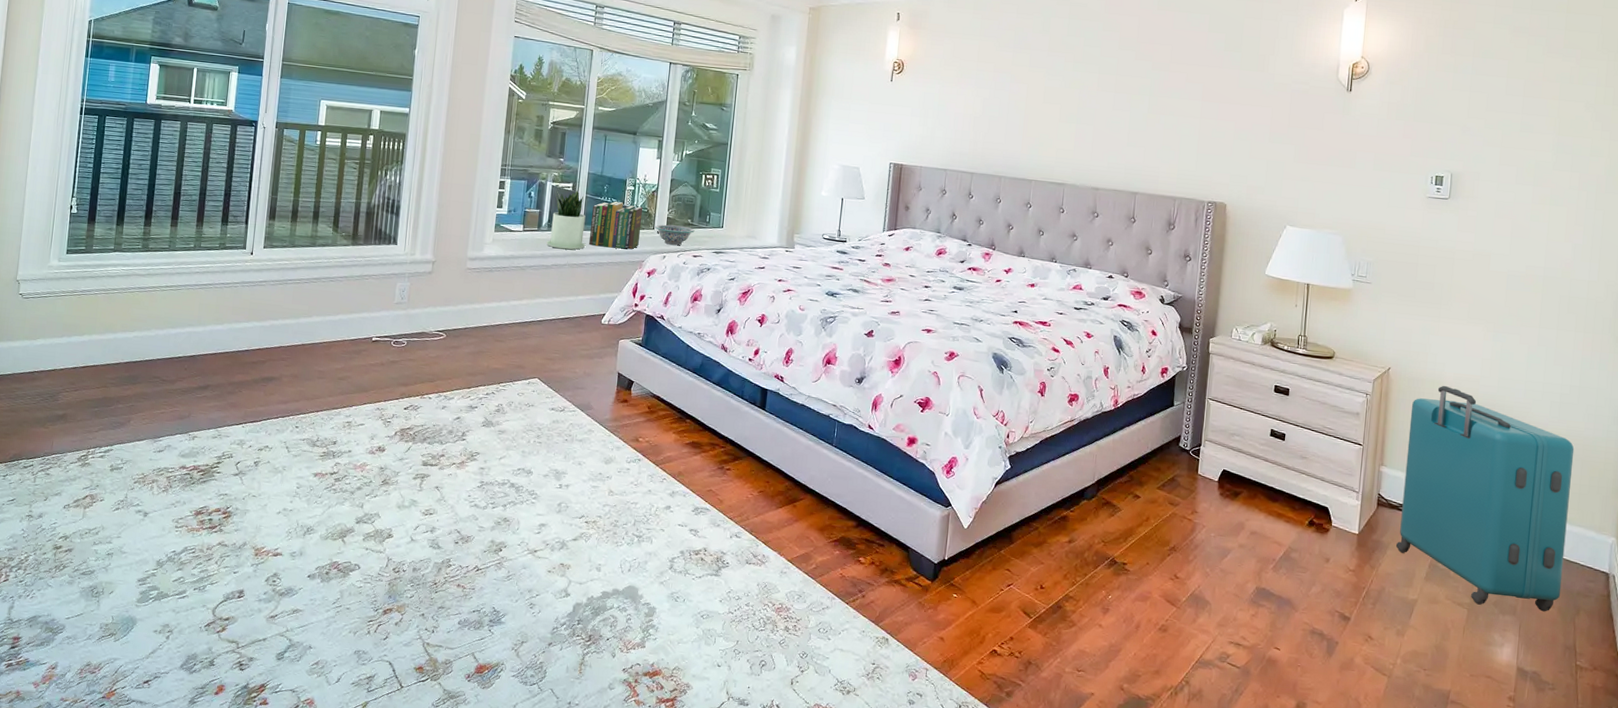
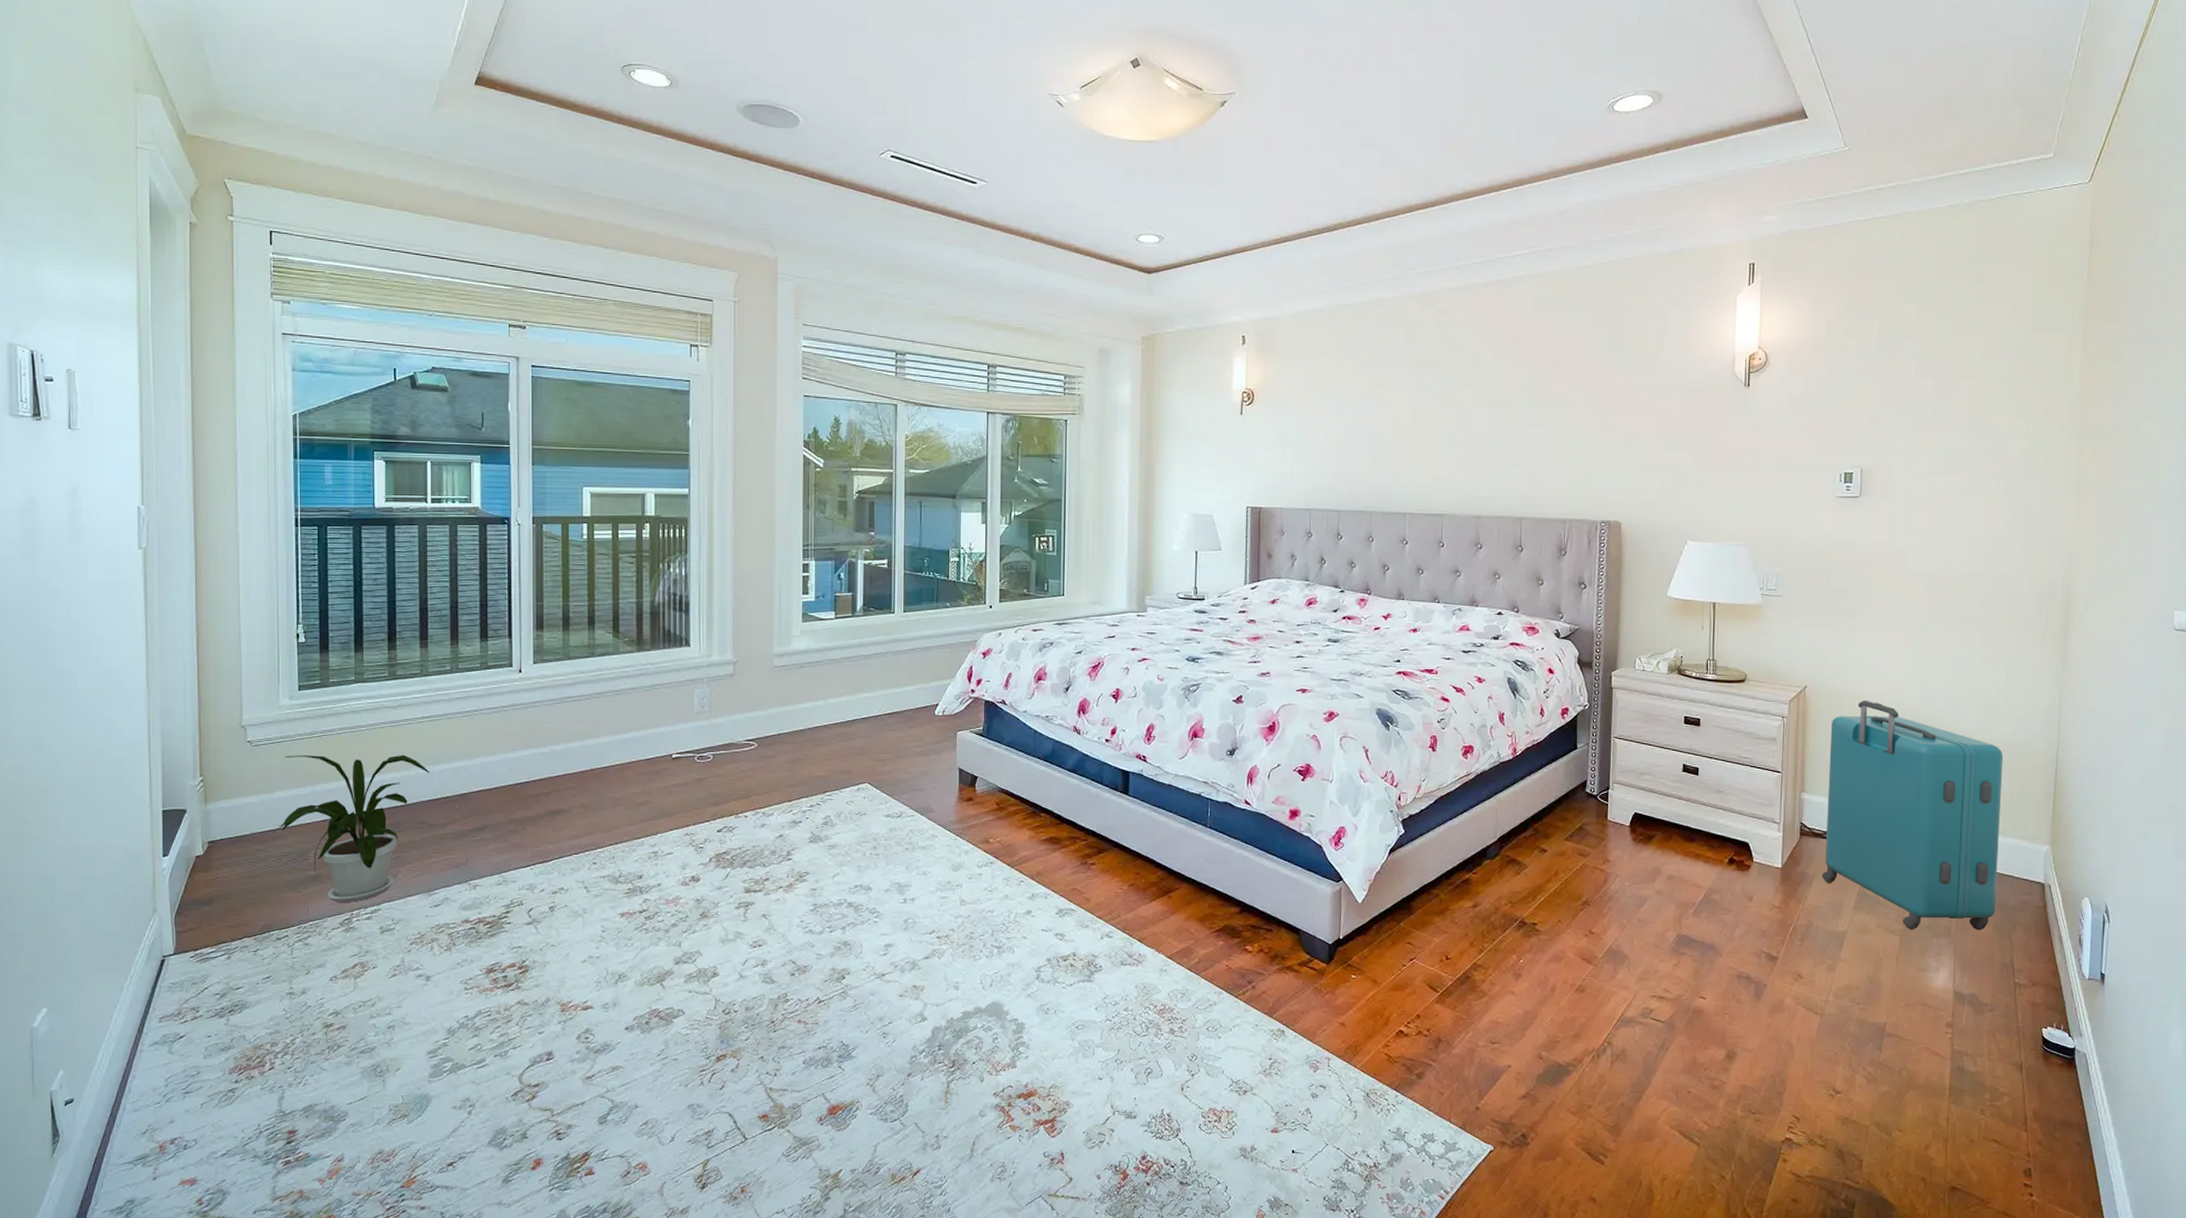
house plant: none [36,309,167,441] -> present [278,754,430,903]
planter: present [546,189,586,250] -> none [864,567,909,635]
books: present [588,201,643,250] -> none [912,575,971,629]
decorative bowl: present [654,224,695,246] -> none [986,597,1032,620]

